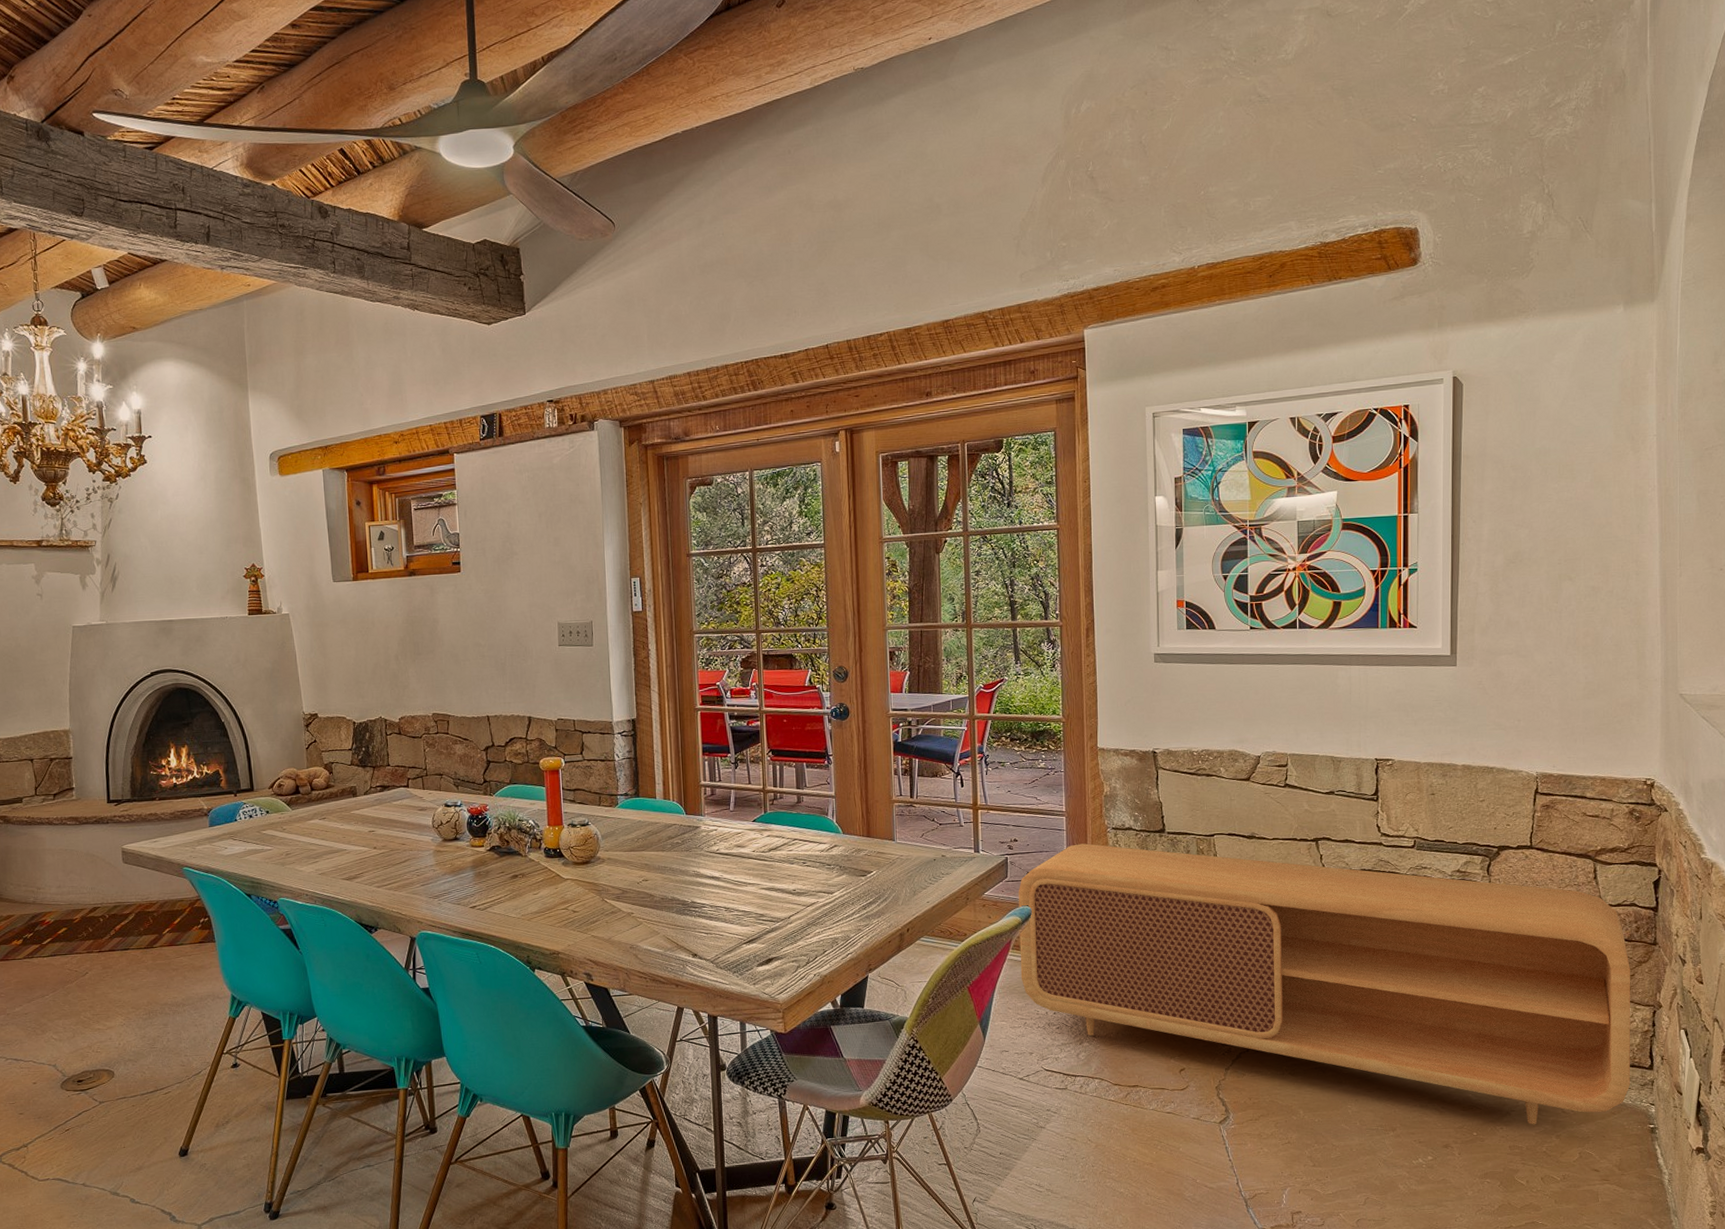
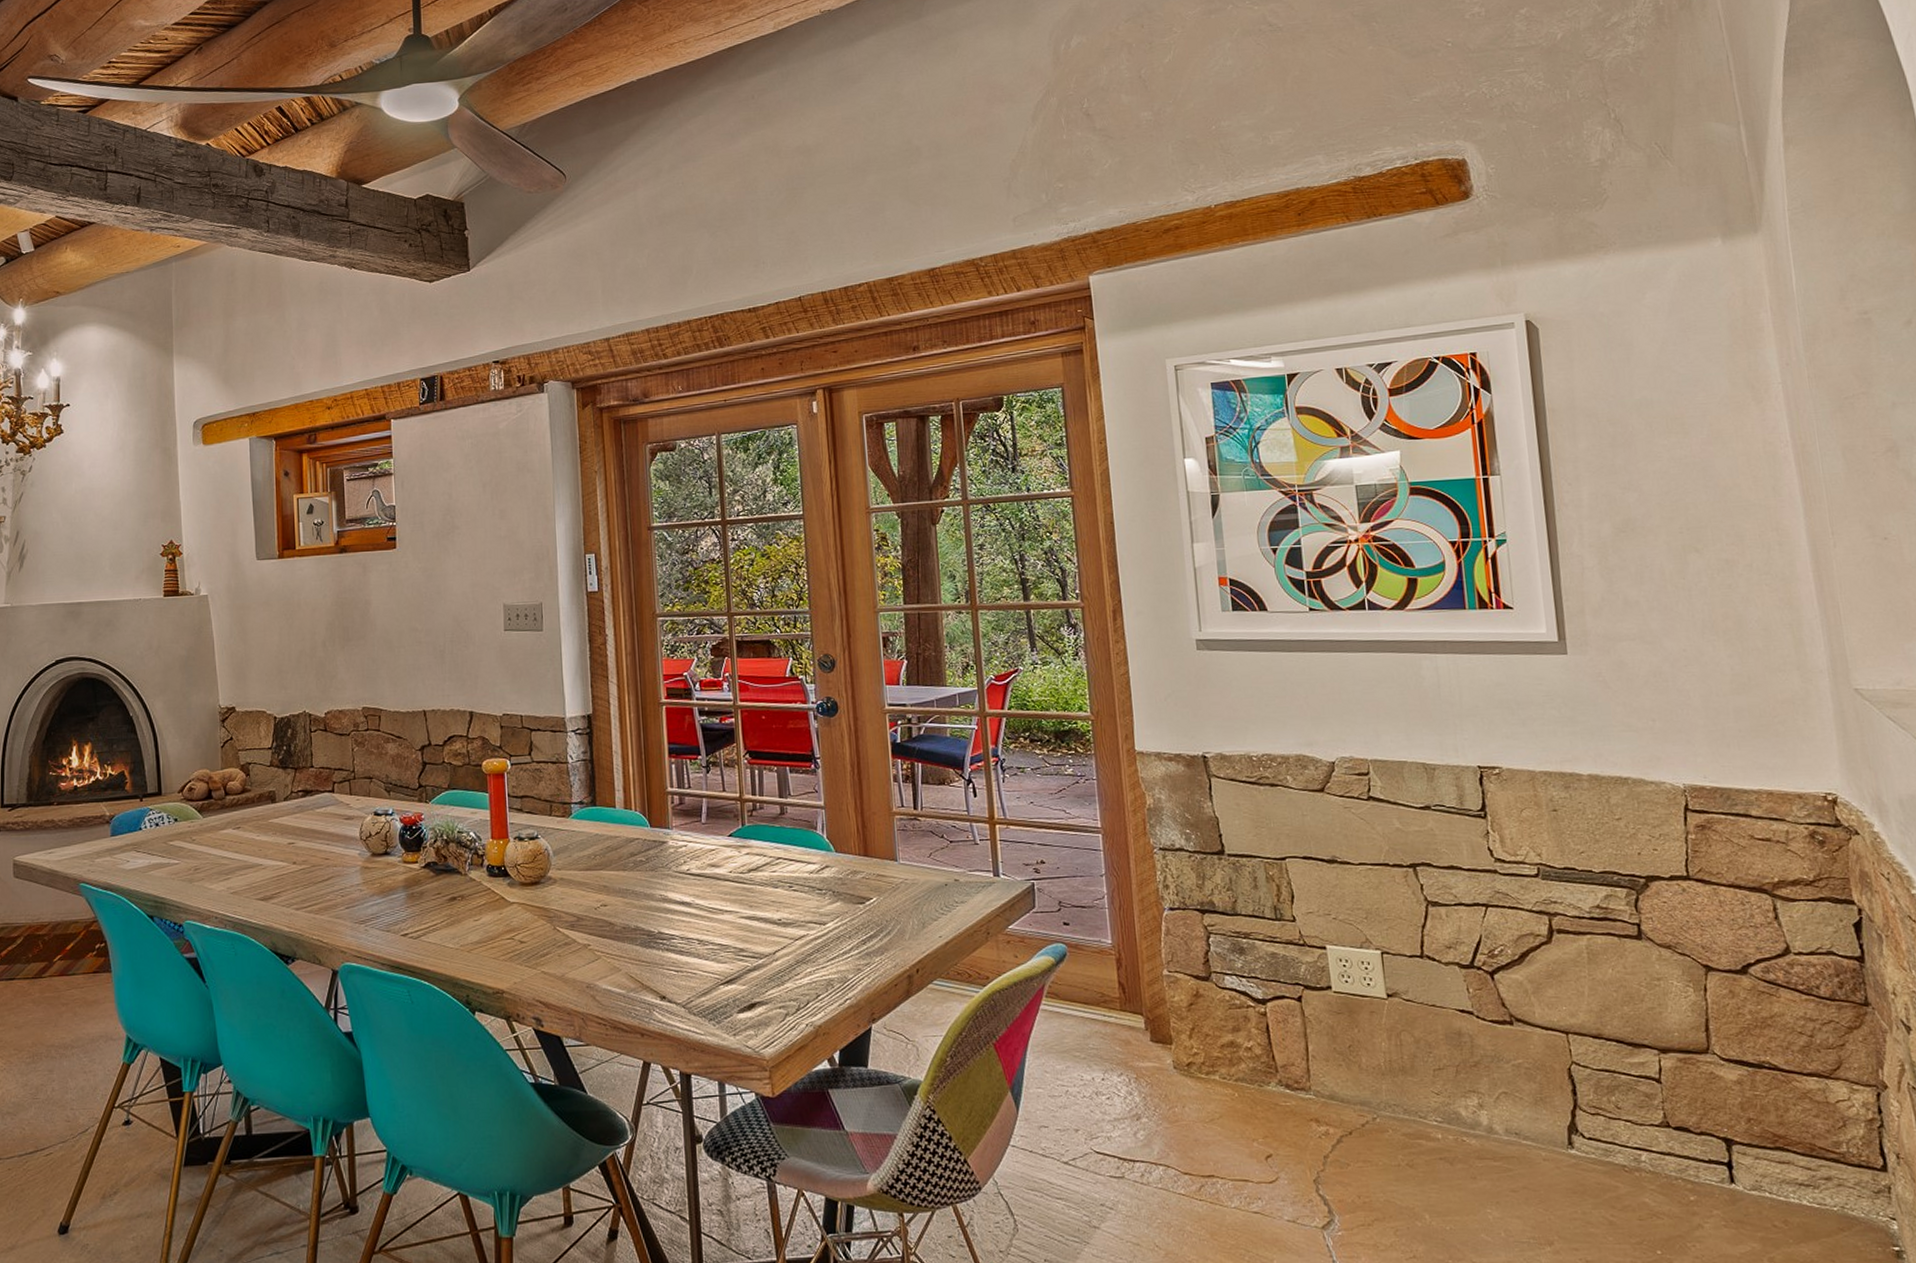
tv stand: present [1018,843,1631,1125] -> none [1049,867,1859,1243]

